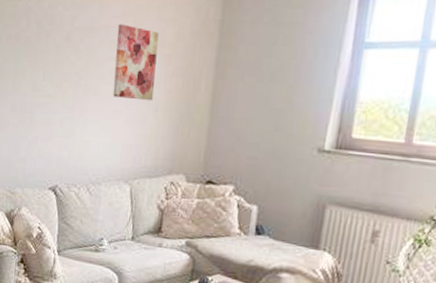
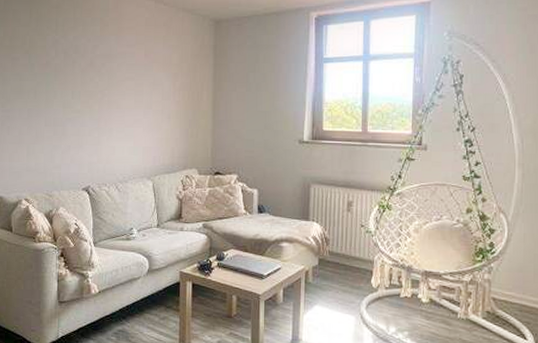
wall art: present [112,24,159,101] -> none [132,51,166,111]

